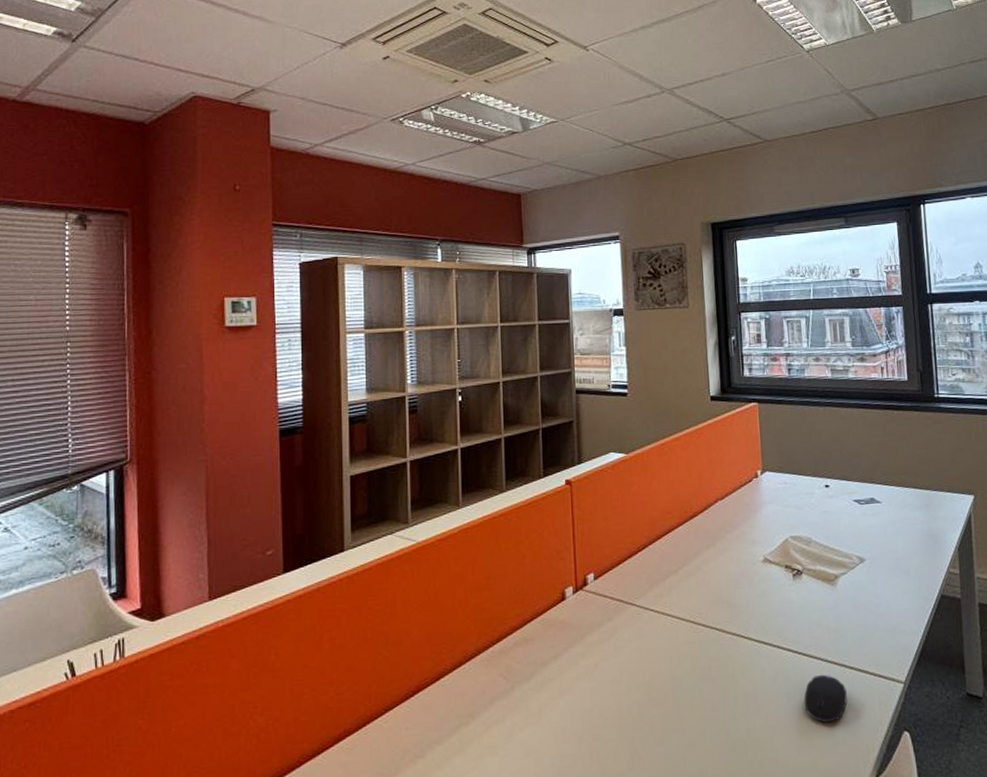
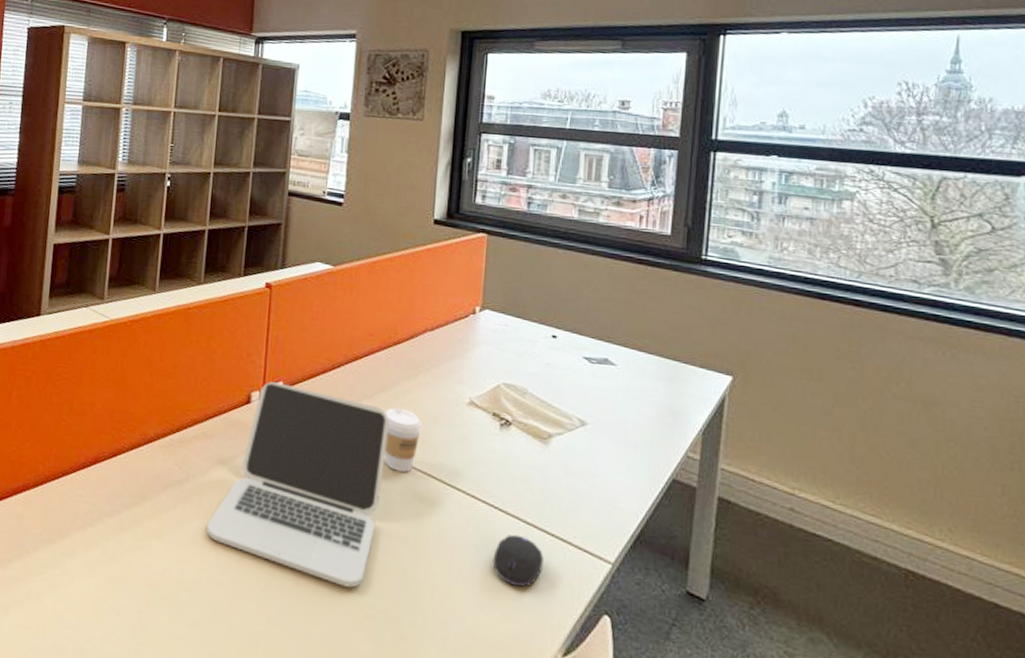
laptop: none [538,574,697,761] -> present [207,382,390,588]
coffee cup: none [691,577,725,638] -> present [384,407,421,472]

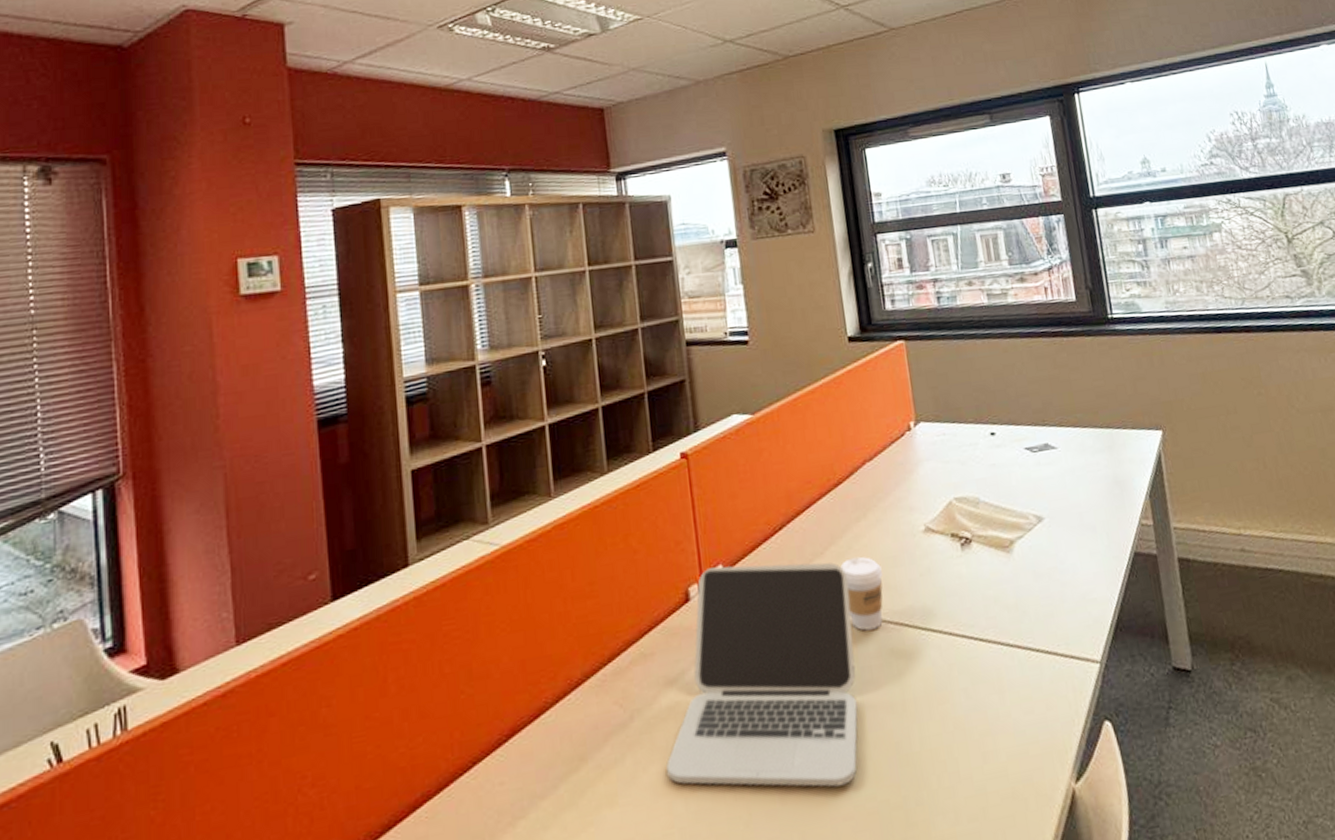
computer mouse: present [493,534,543,587] -> none [984,661,1036,721]

